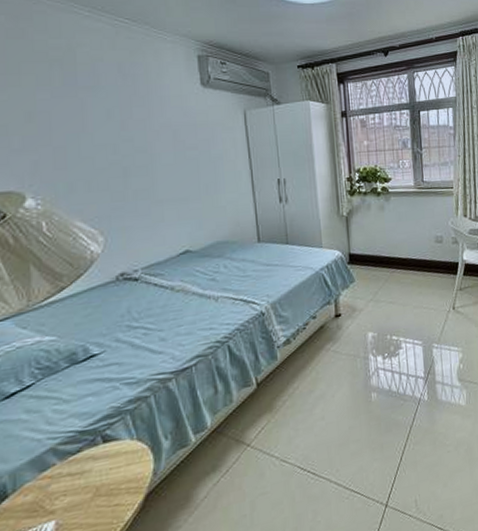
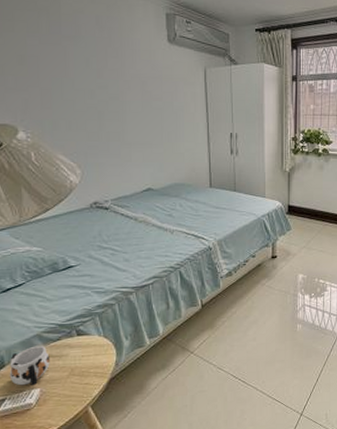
mug: none [13,462,68,521] -> present [9,345,50,386]

